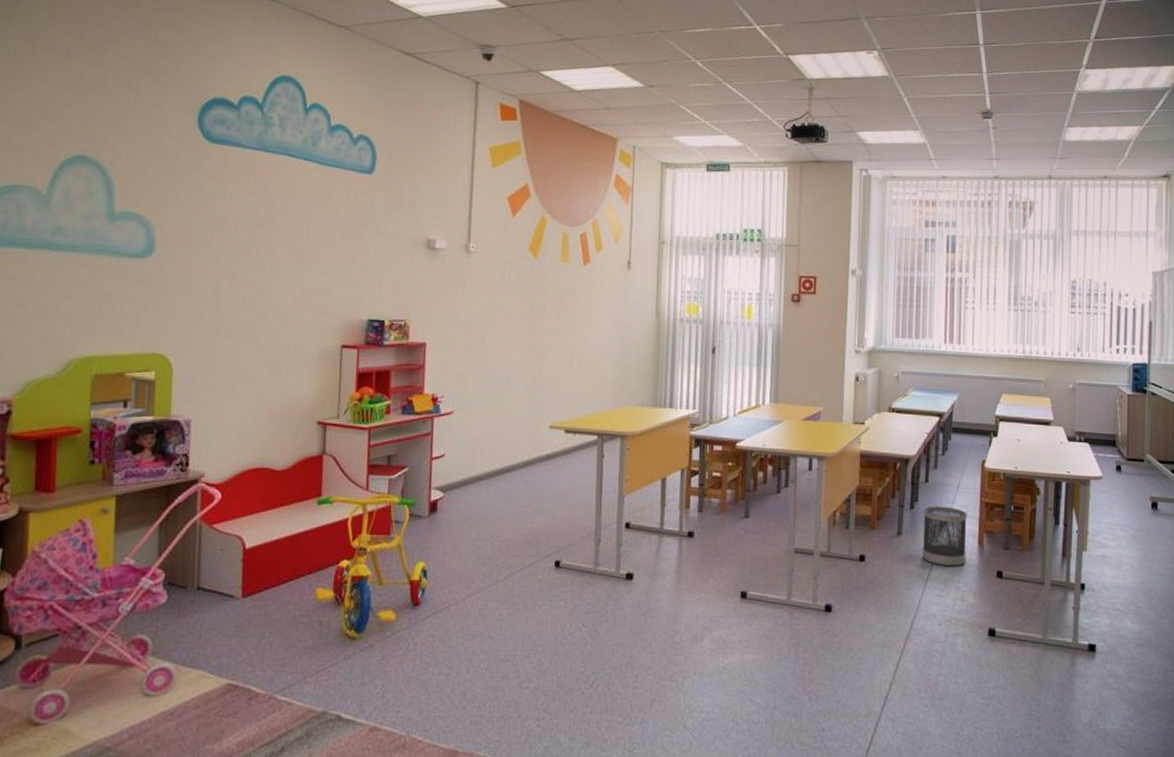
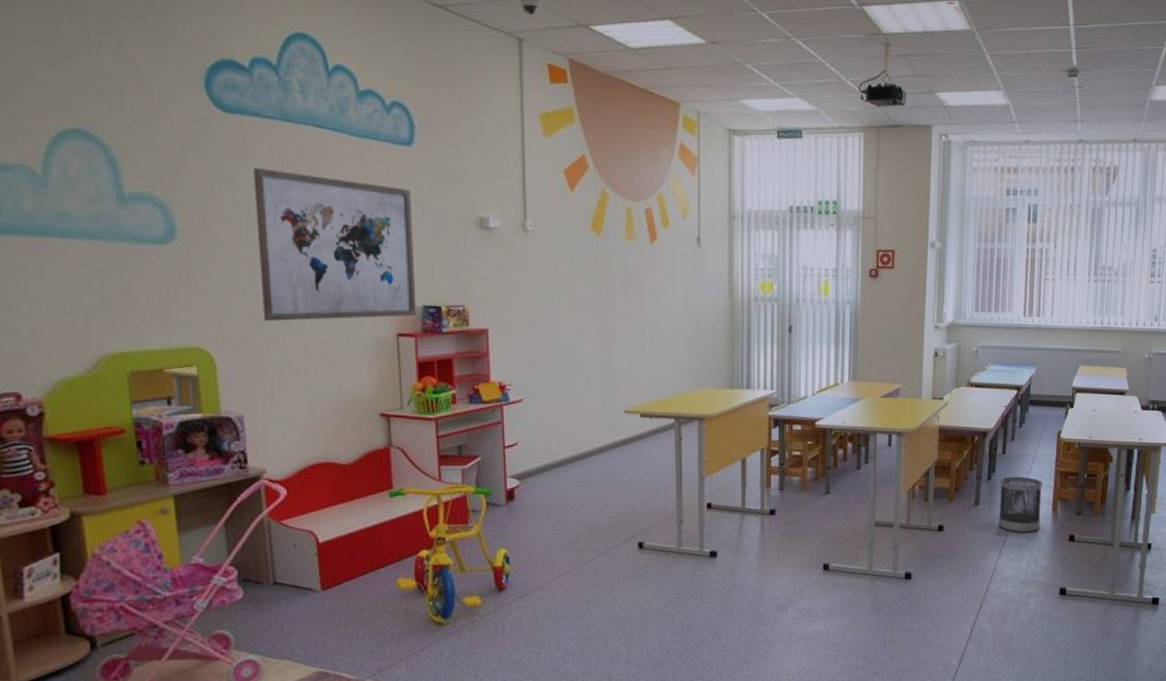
wall art: none [221,192,367,331] -> present [253,168,416,321]

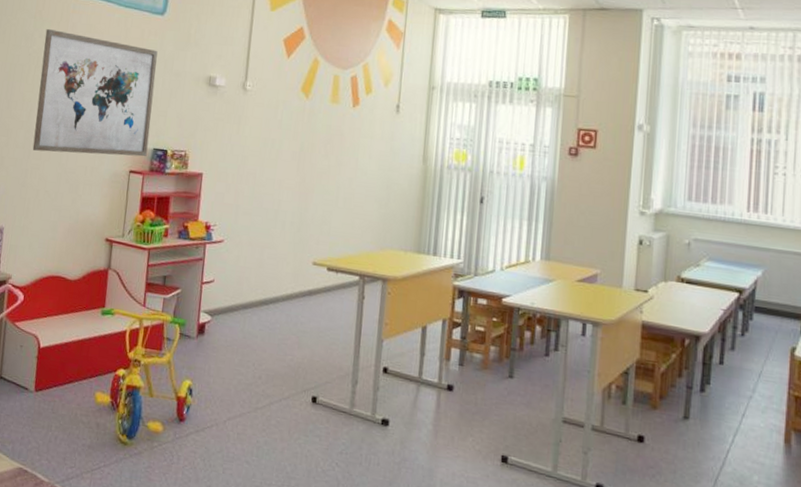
wastebasket: present [998,476,1042,533] -> none [713,392,771,465]

